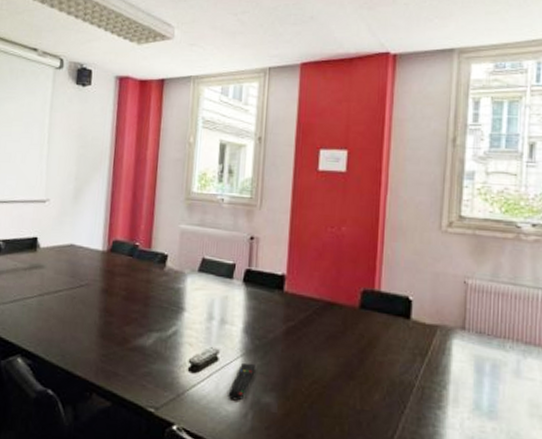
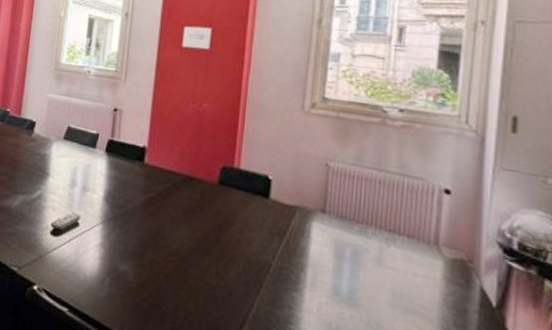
remote control: present [228,362,256,401] -> none [86,229,115,267]

